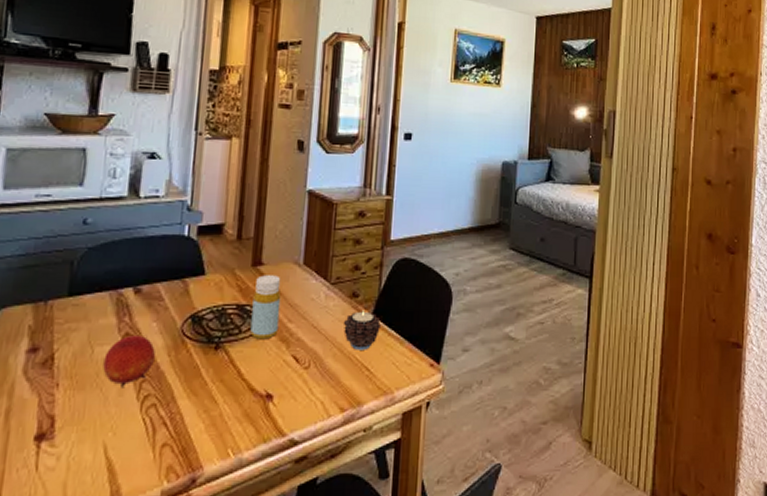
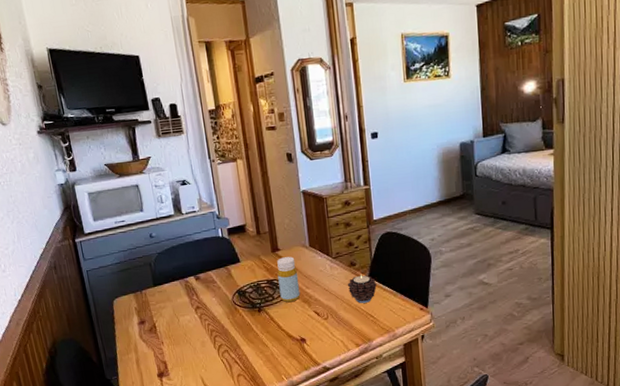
fruit: present [103,334,155,388] -> none [187,307,220,342]

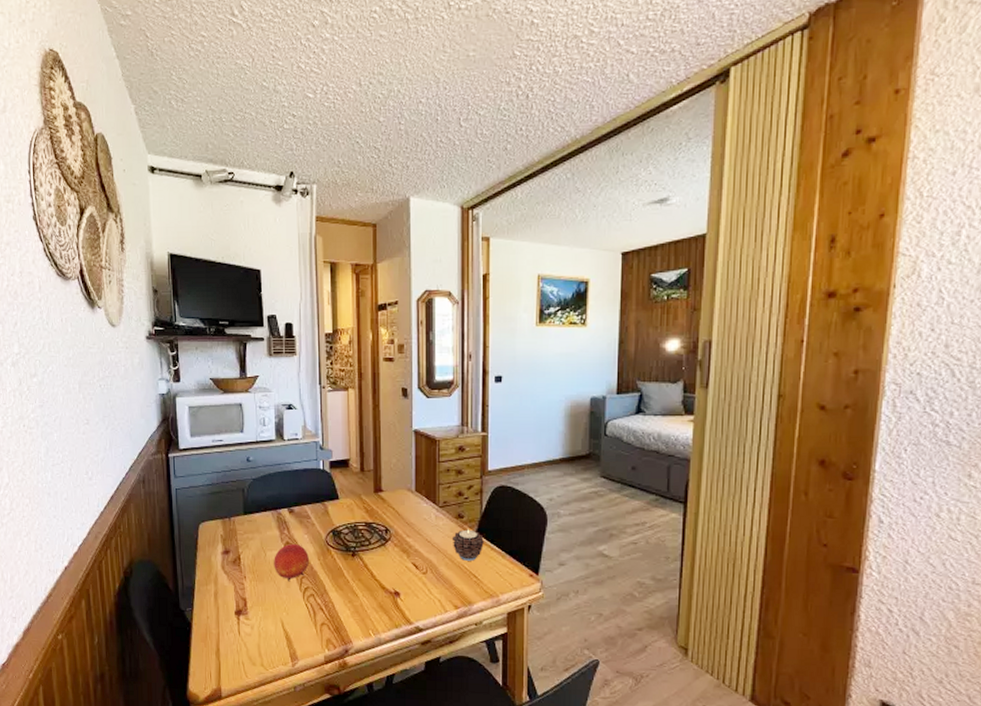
fruit: none [187,307,220,342] -> present [274,543,309,582]
bottle: present [277,257,301,303] -> none [377,500,400,550]

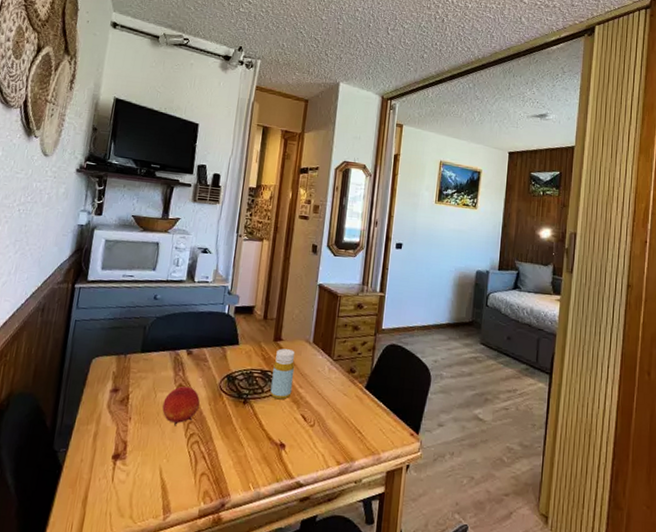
bottle: none [377,500,400,550] -> present [270,348,295,400]
candle: present [451,529,484,561] -> none [341,384,372,416]

